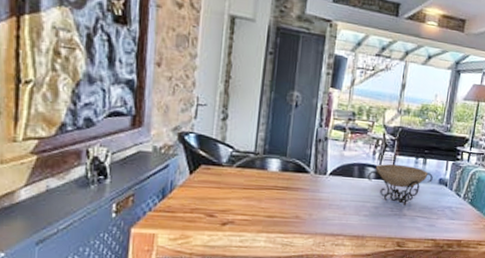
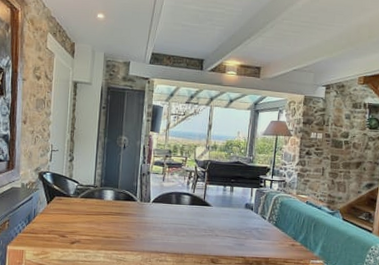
decorative bowl: present [367,163,433,205] -> none [184,191,240,227]

